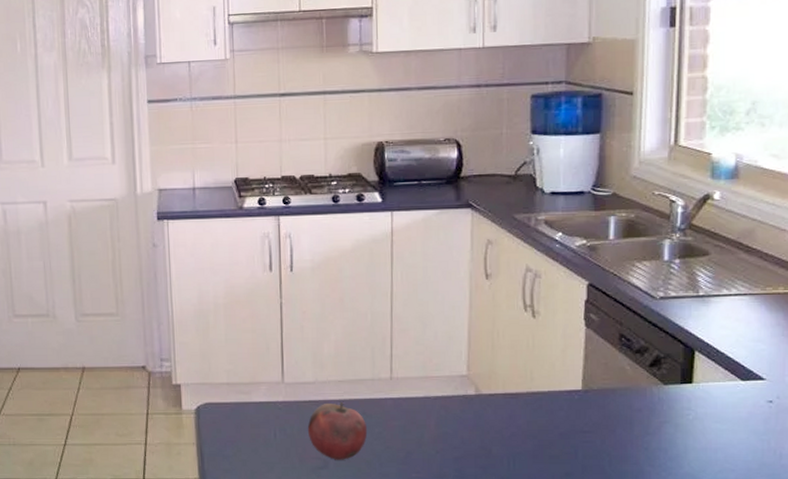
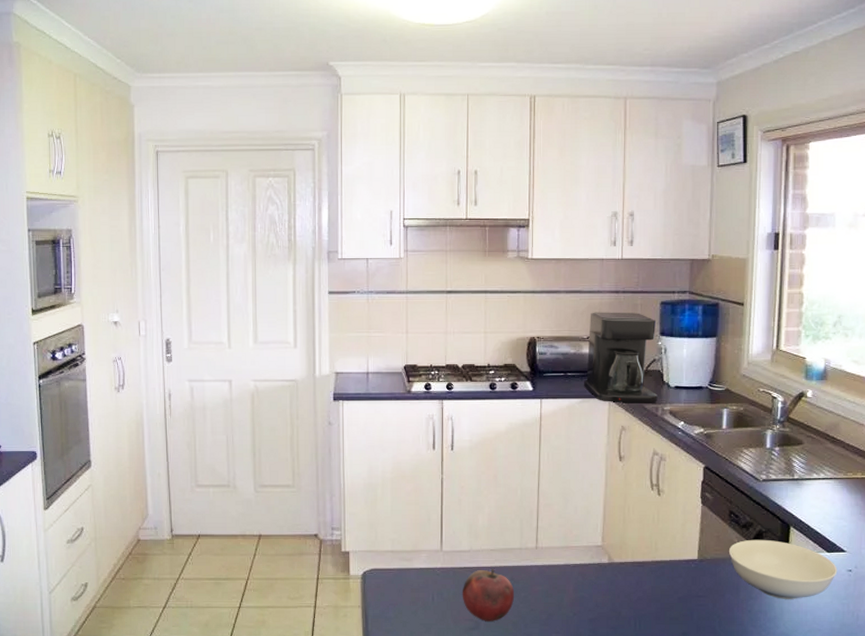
coffee maker: none [442,109,530,213] -> present [584,312,657,403]
bowl: none [619,366,755,435] -> present [728,539,838,599]

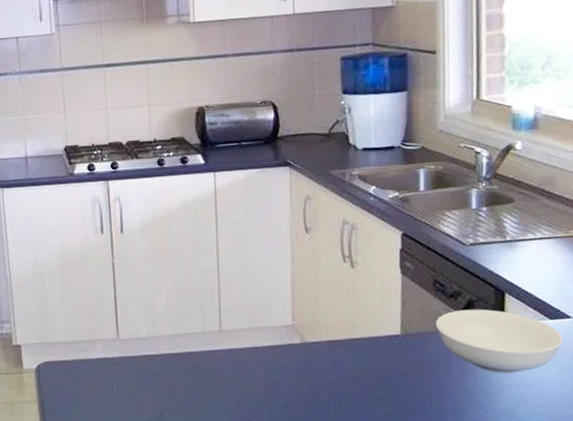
fruit: present [462,569,515,621] -> none [143,356,200,411]
coffee maker: present [584,312,657,403] -> none [260,71,344,171]

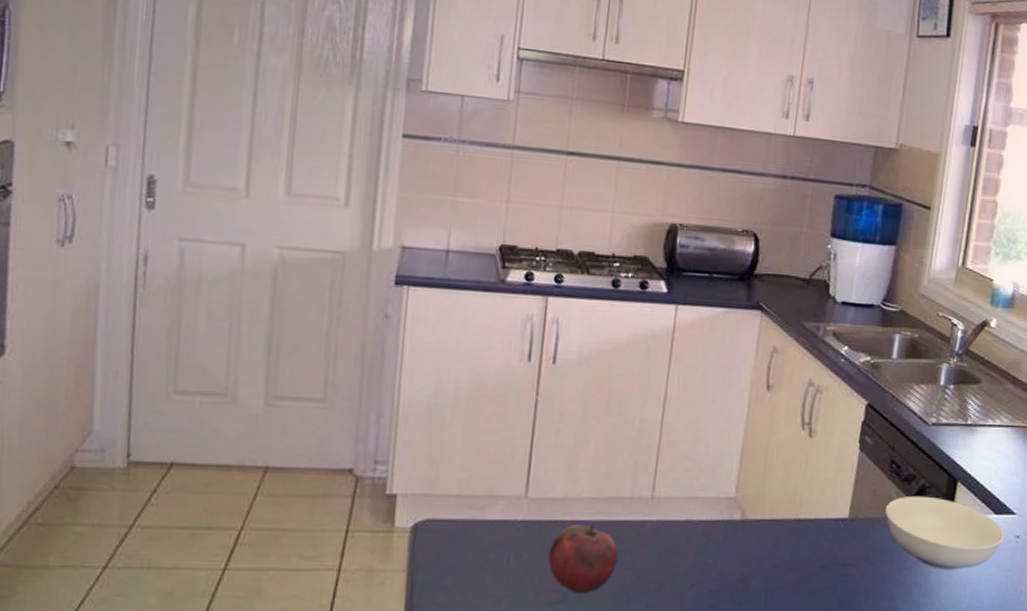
fruit: none [143,356,200,411] -> present [548,523,619,593]

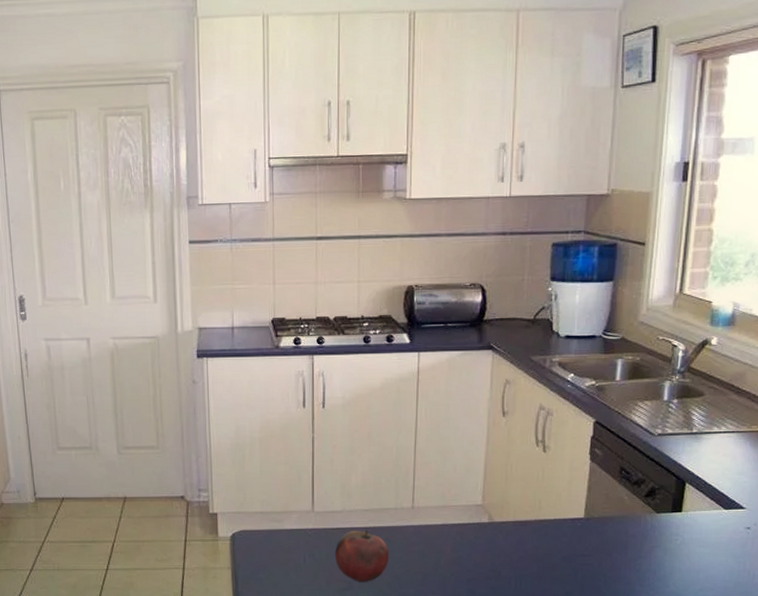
bowl: present [885,495,1005,570] -> none [617,496,735,558]

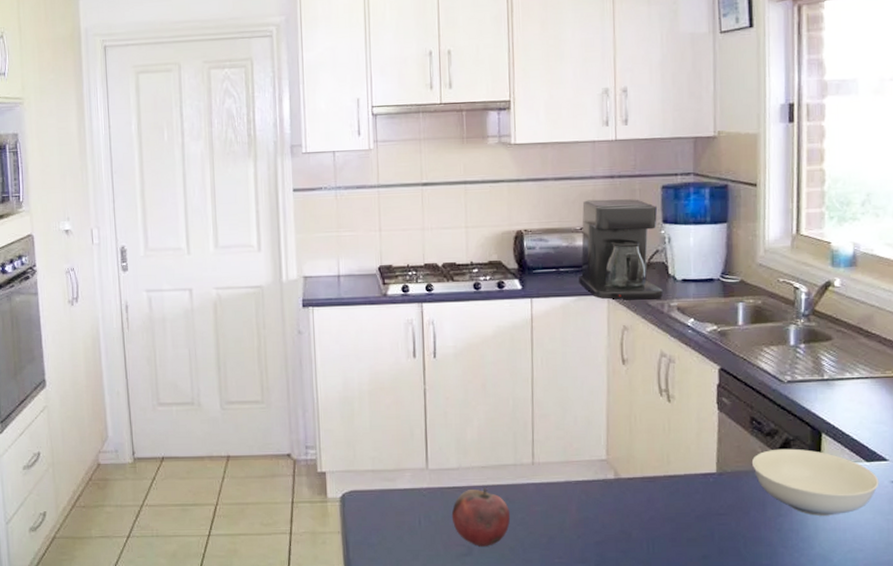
coffee maker: none [466,255,546,355] -> present [579,199,663,300]
bowl: none [617,496,735,558] -> present [751,448,879,516]

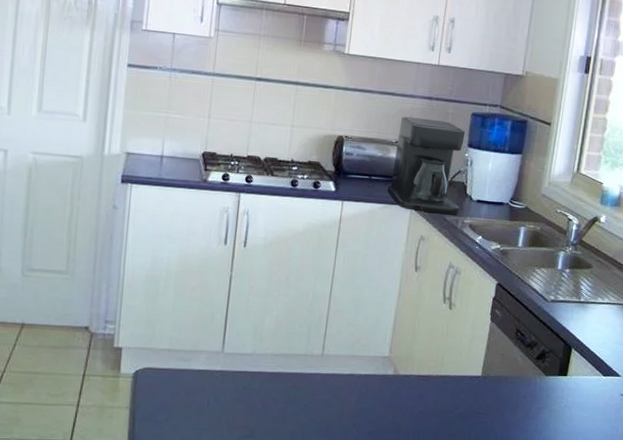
fruit: present [451,488,511,547] -> none [239,374,295,430]
bowl: present [751,448,879,516] -> none [511,359,611,420]

